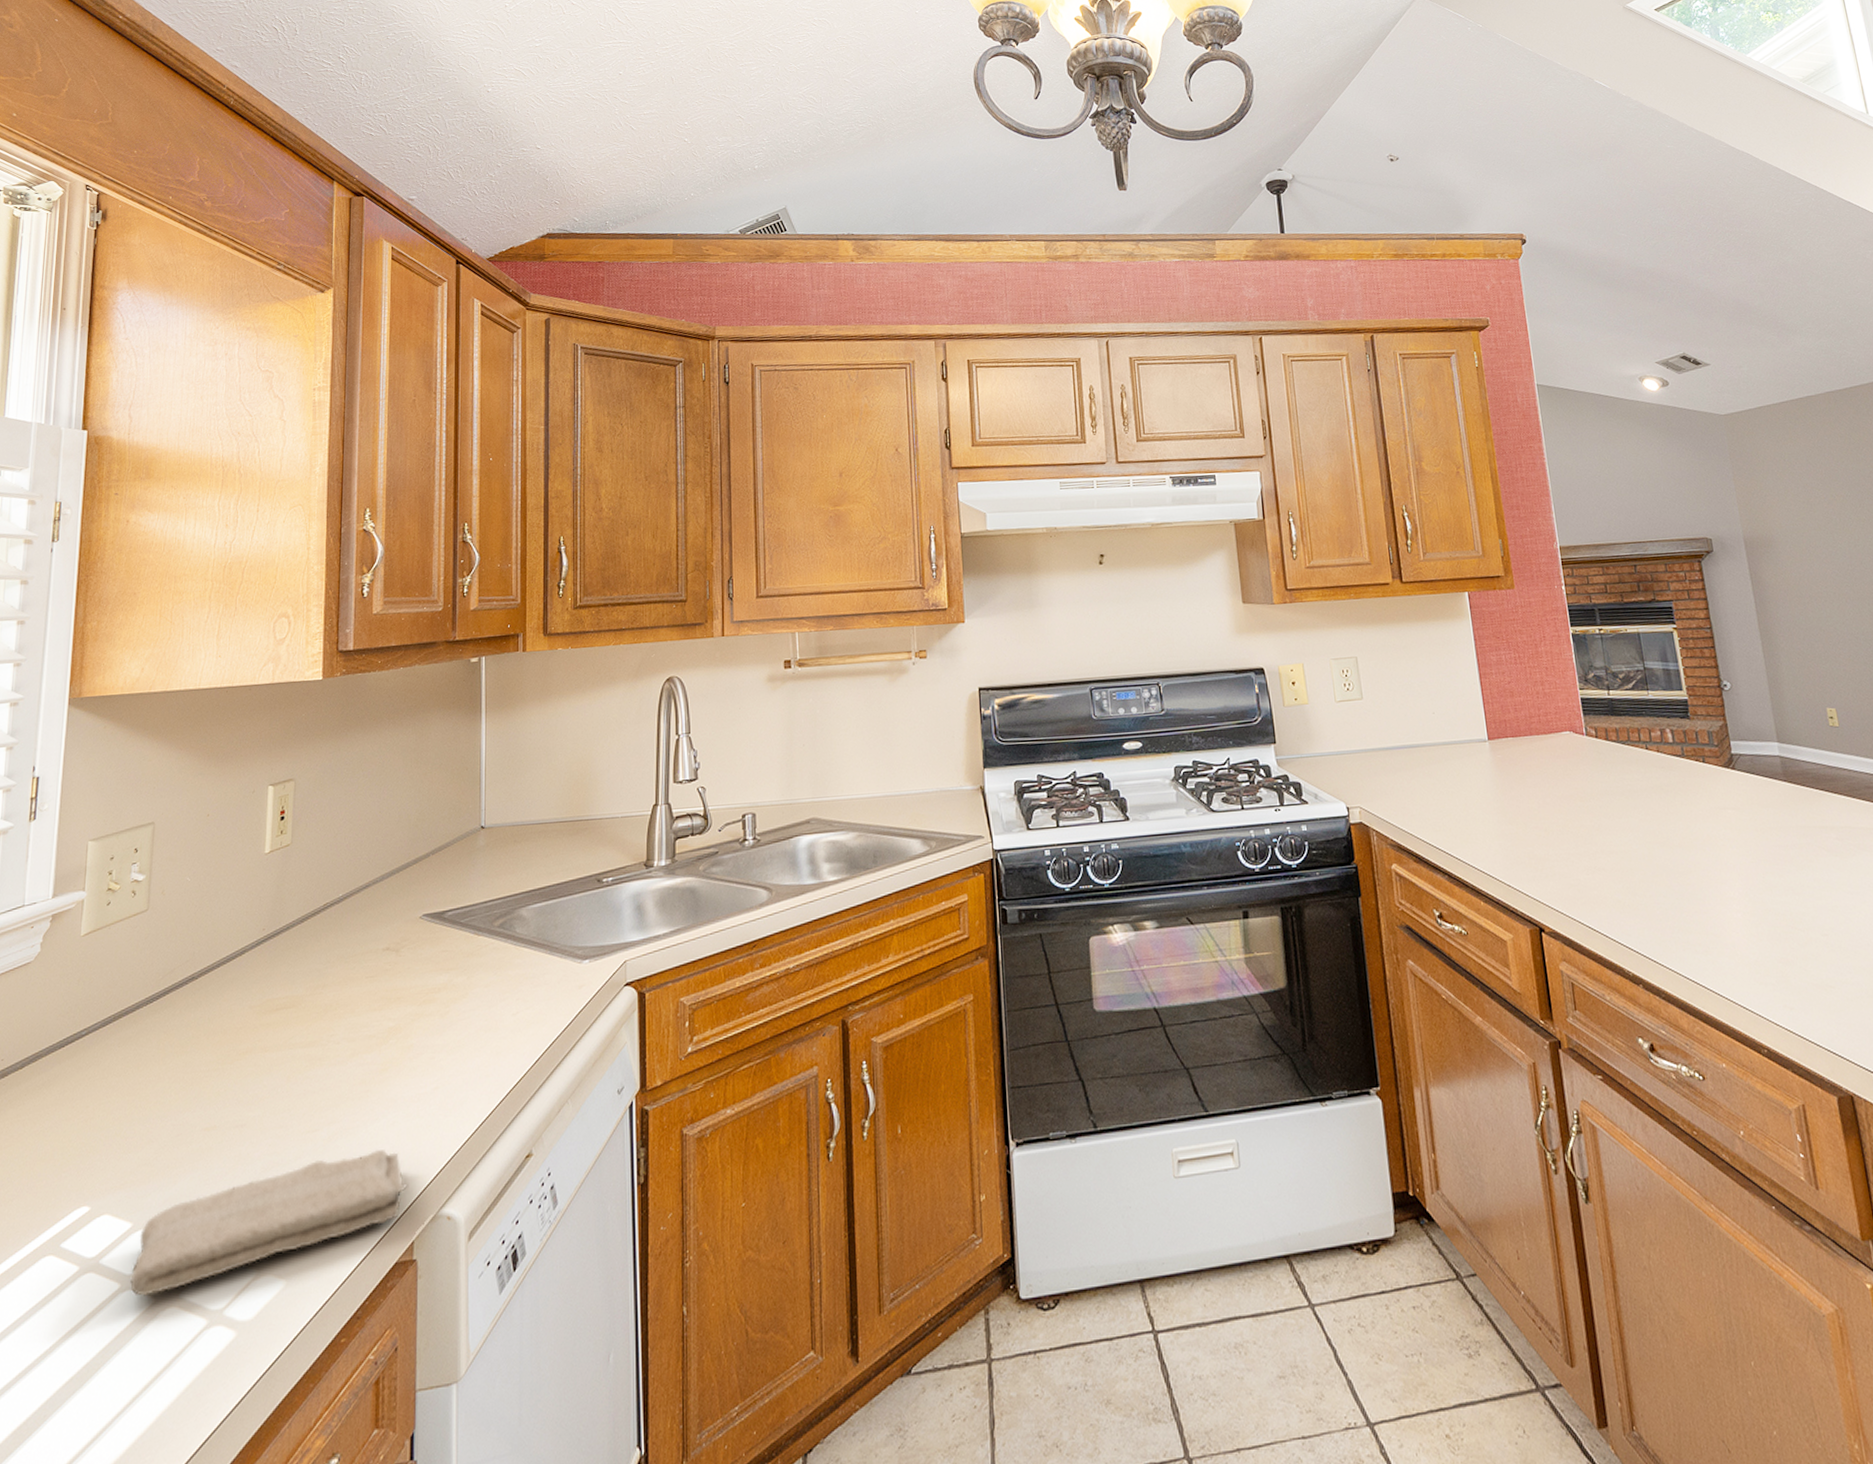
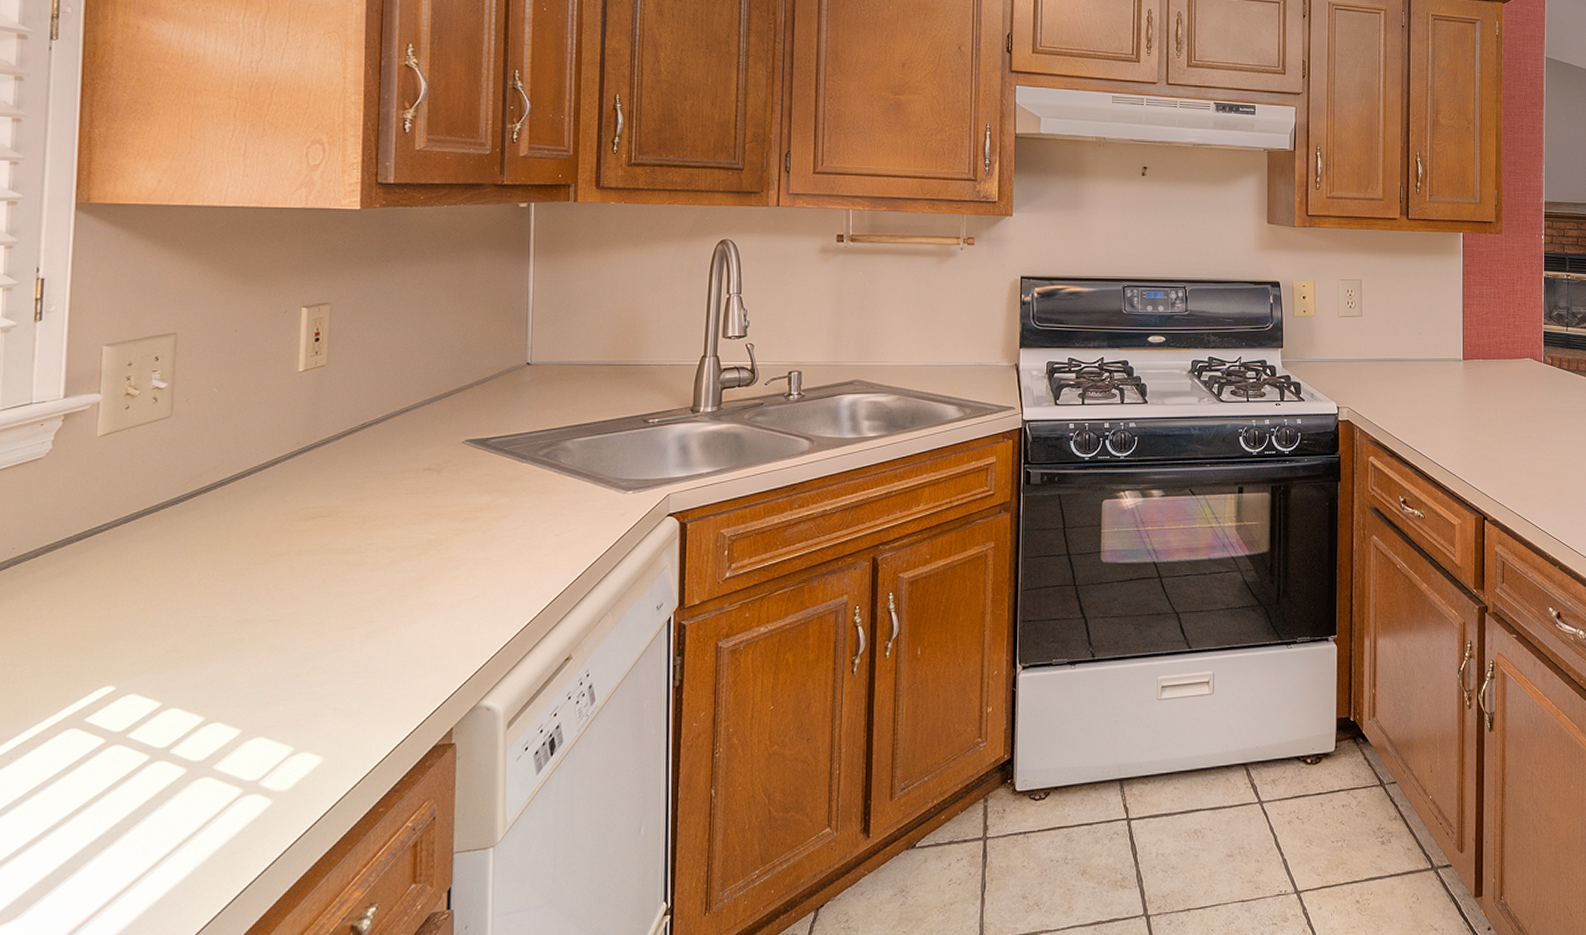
washcloth: present [130,1150,408,1296] -> none [160,648,448,767]

